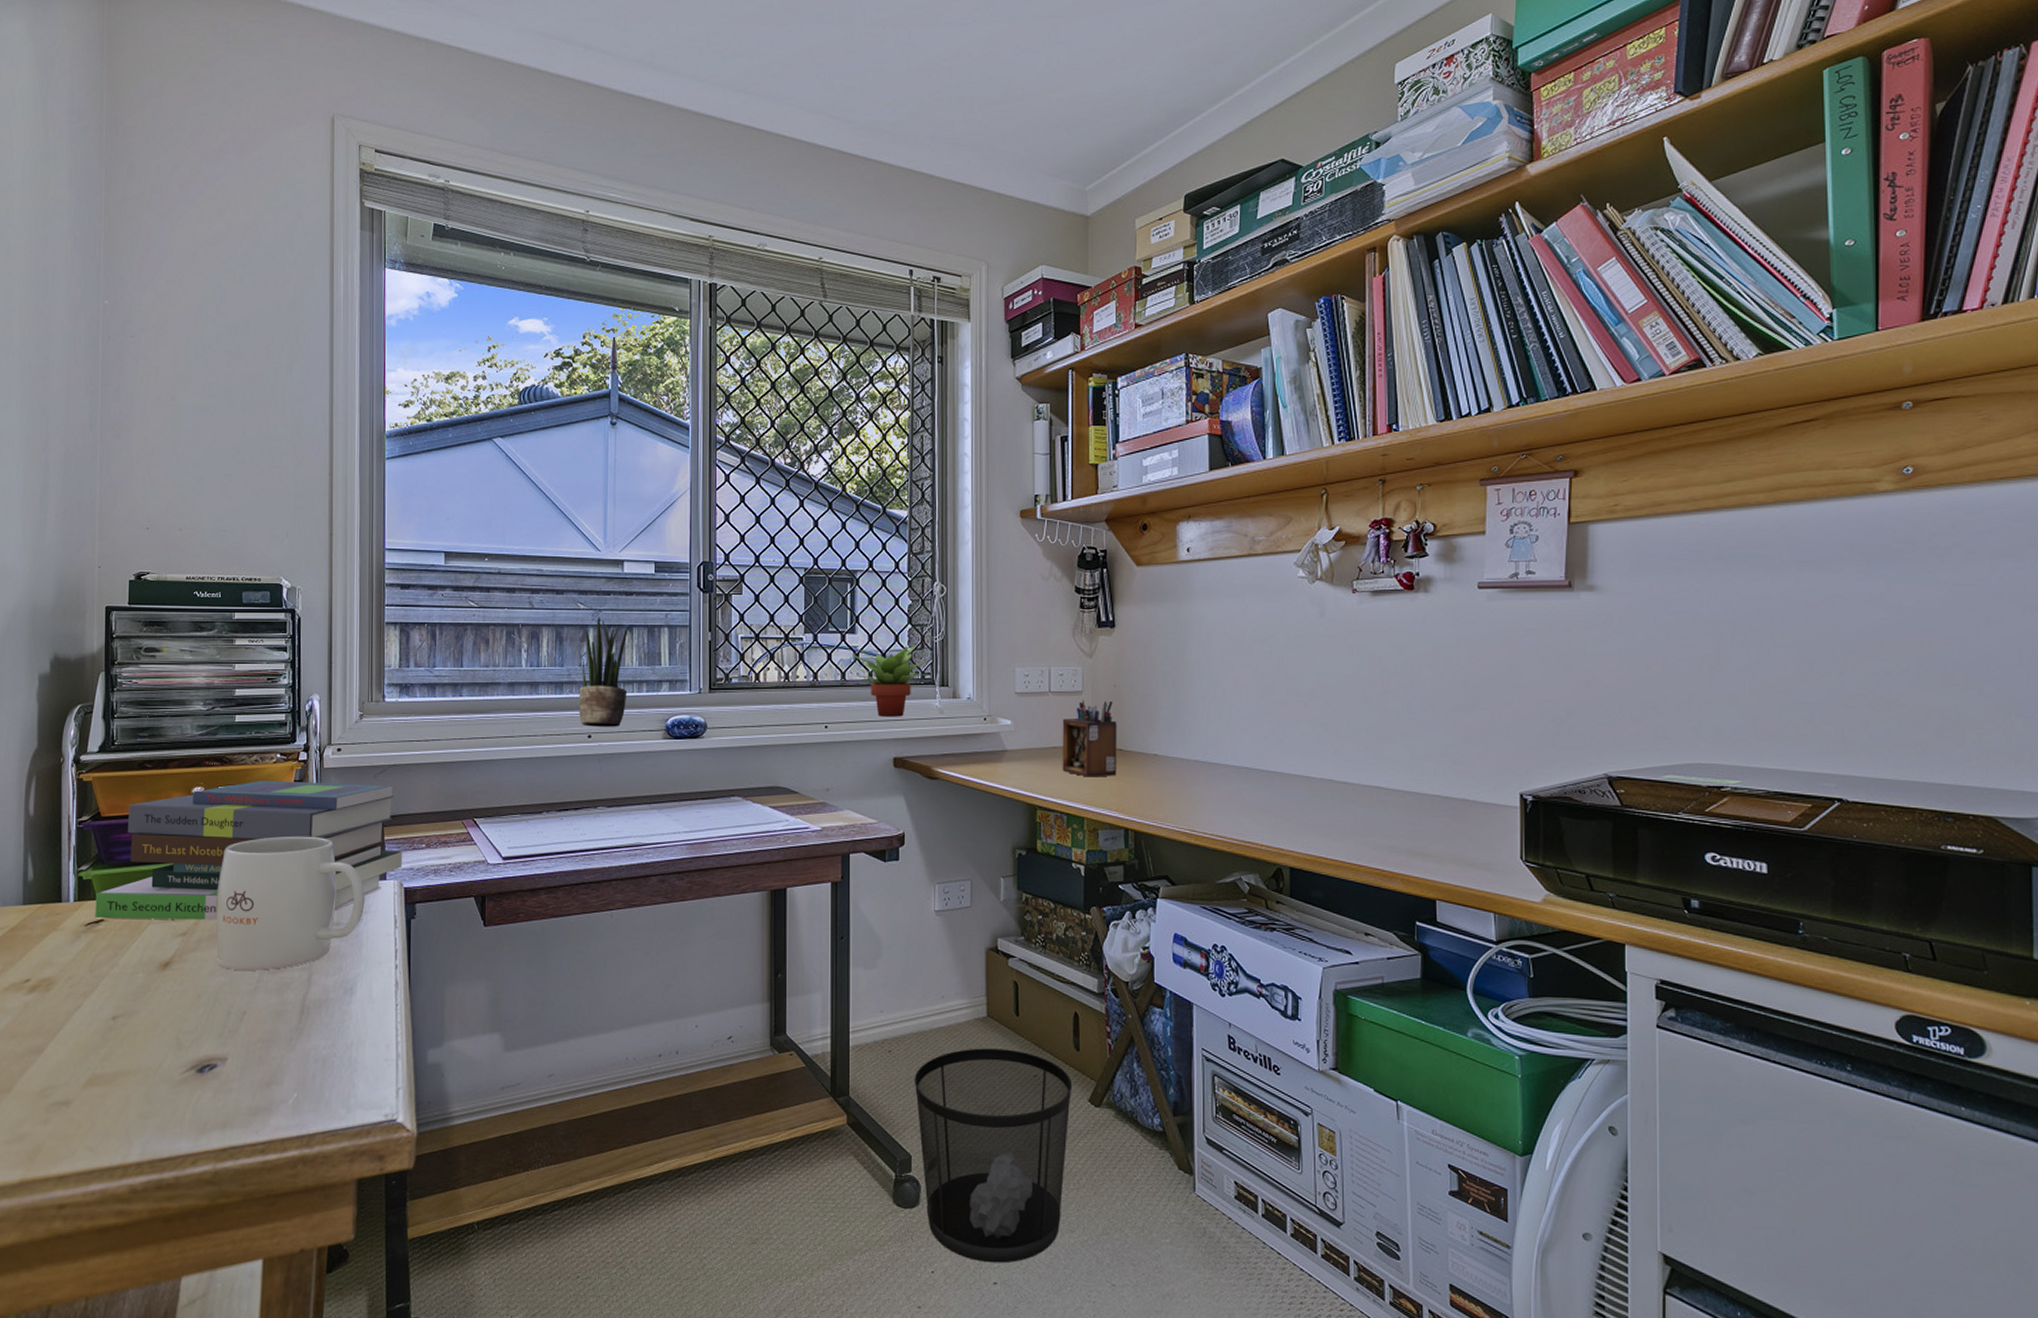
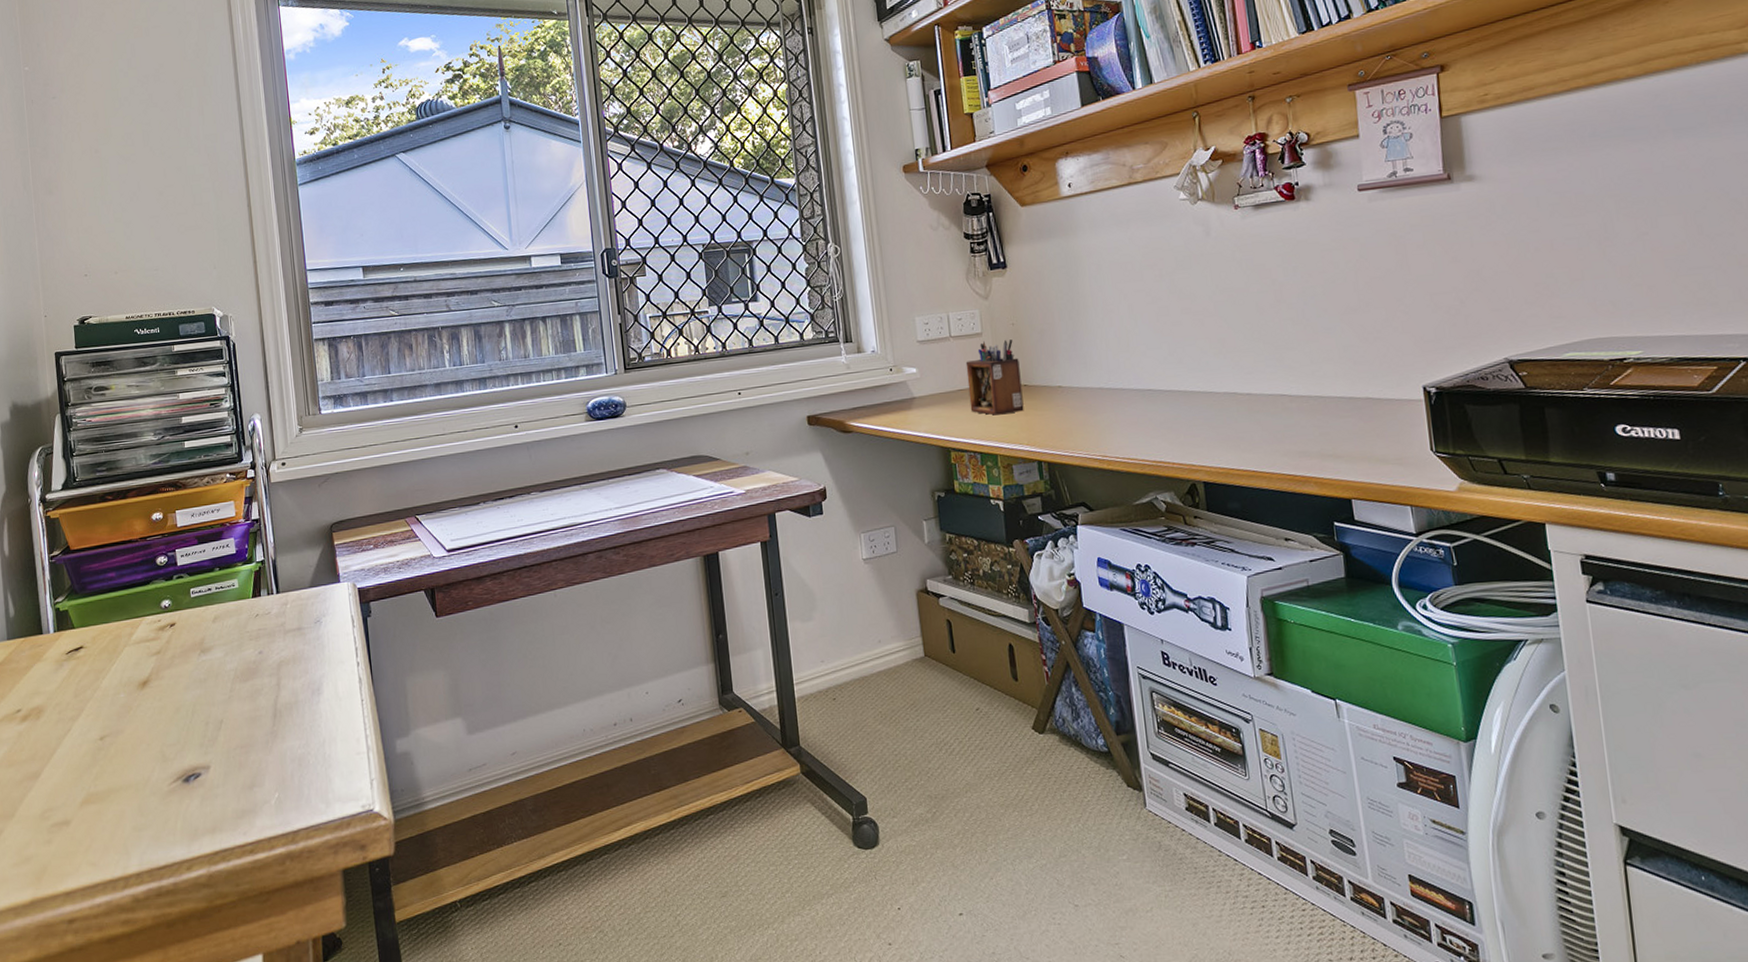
books: present [95,780,403,920] -> none [73,492,354,646]
mug: present [216,836,365,971] -> none [184,548,323,682]
potted plant: present [578,617,630,727] -> none [501,312,548,417]
succulent plant: present [853,645,927,718] -> none [757,305,829,379]
waste bin: present [914,1048,1073,1263] -> none [860,685,1018,895]

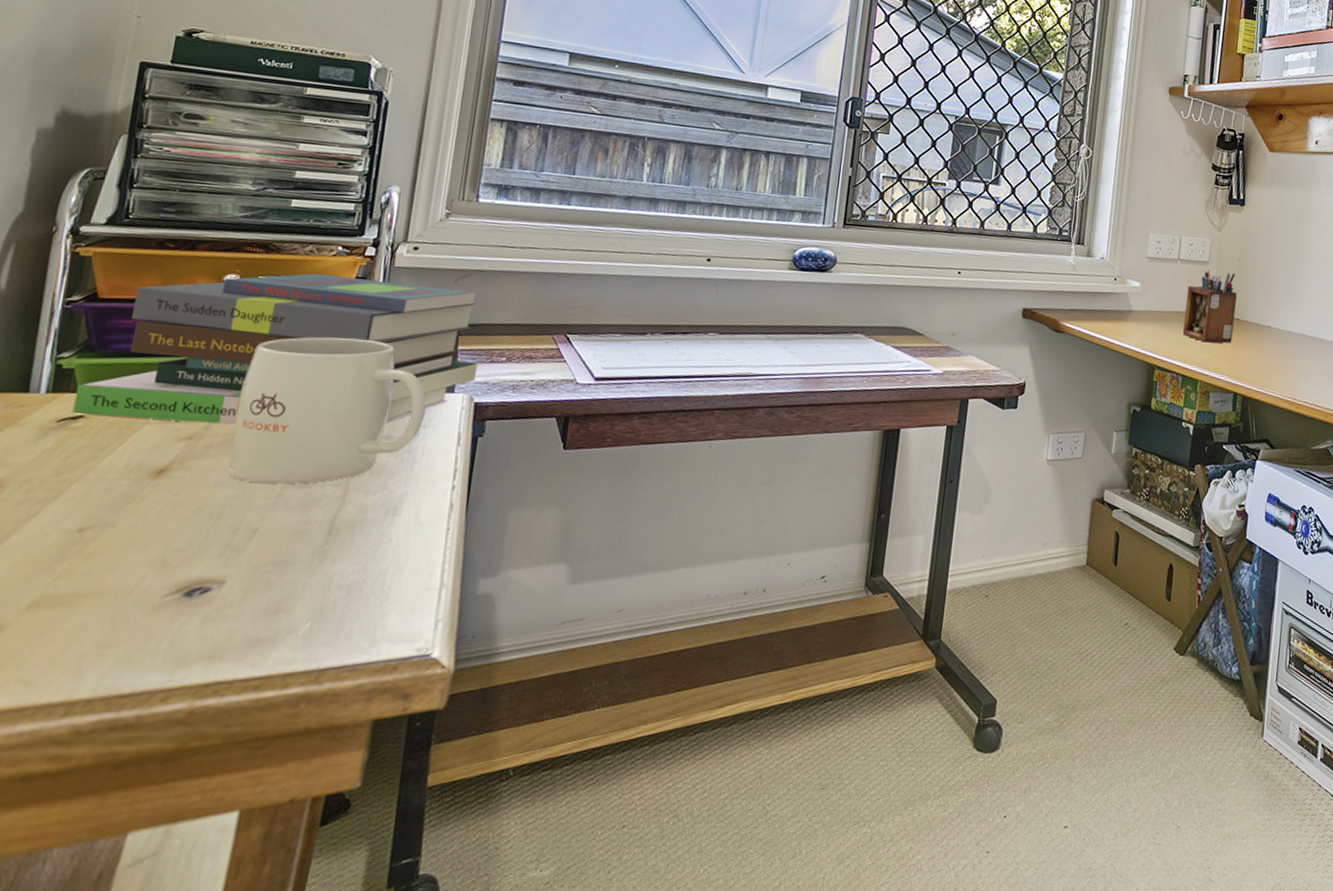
books: none [73,492,354,646] -> present [72,273,478,425]
mug: none [184,548,323,682] -> present [228,336,427,484]

